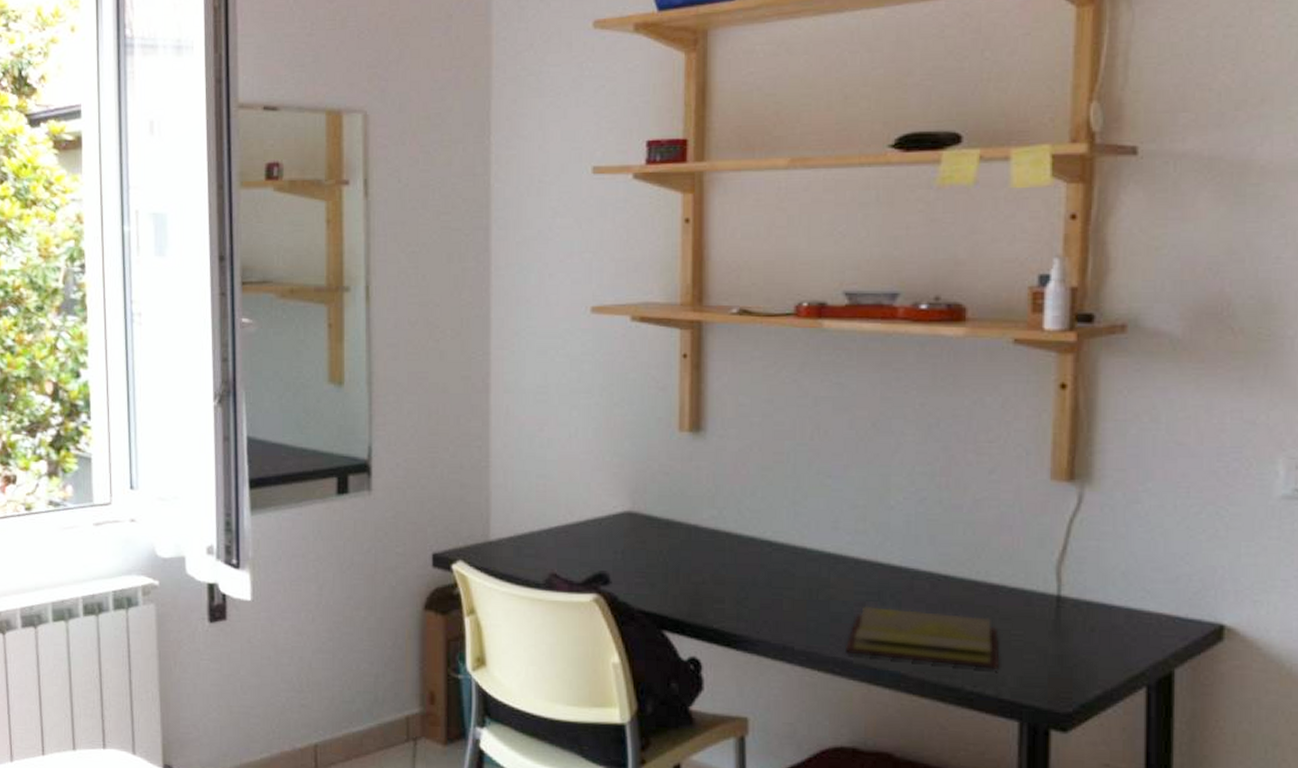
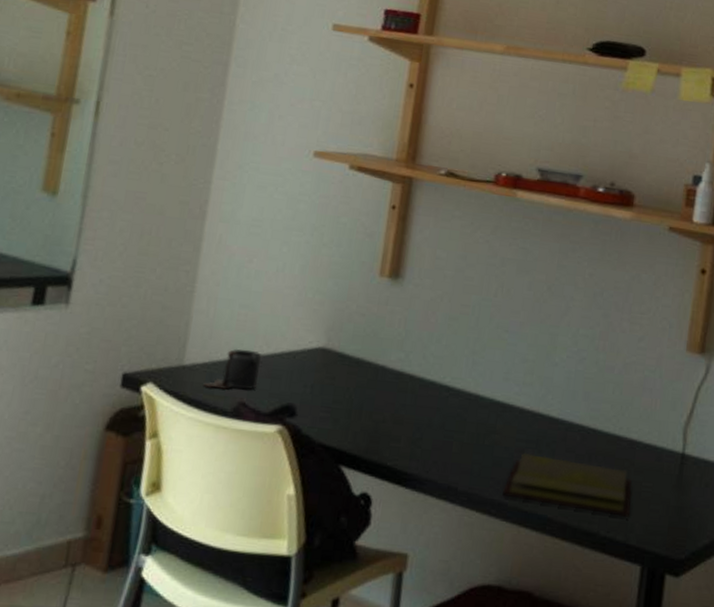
paint can: none [512,520,567,563] -> present [203,348,262,390]

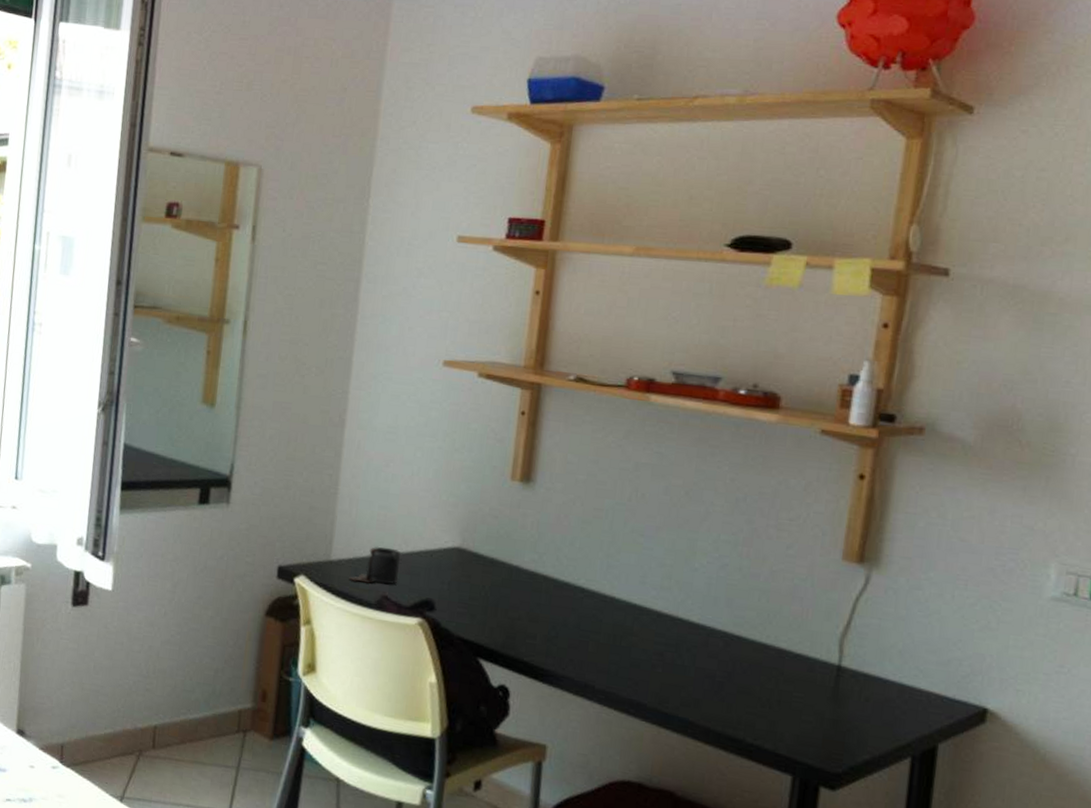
diary: present [502,452,632,517] -> none [640,655,781,726]

